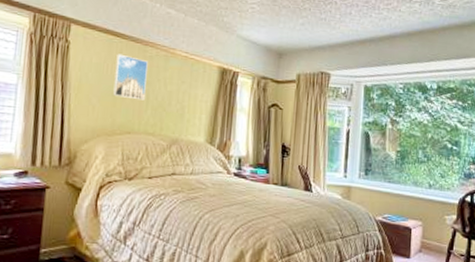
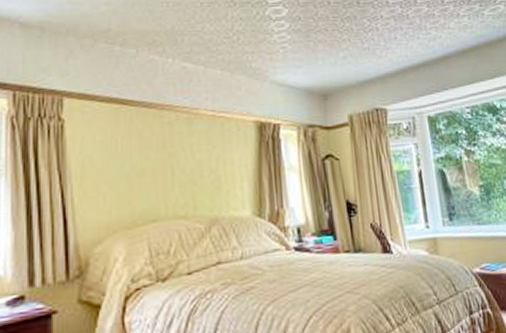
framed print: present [113,54,148,101] -> none [126,125,169,178]

